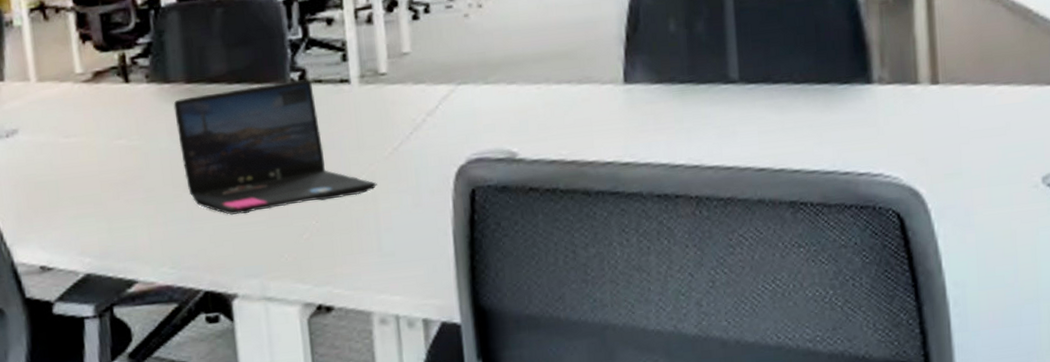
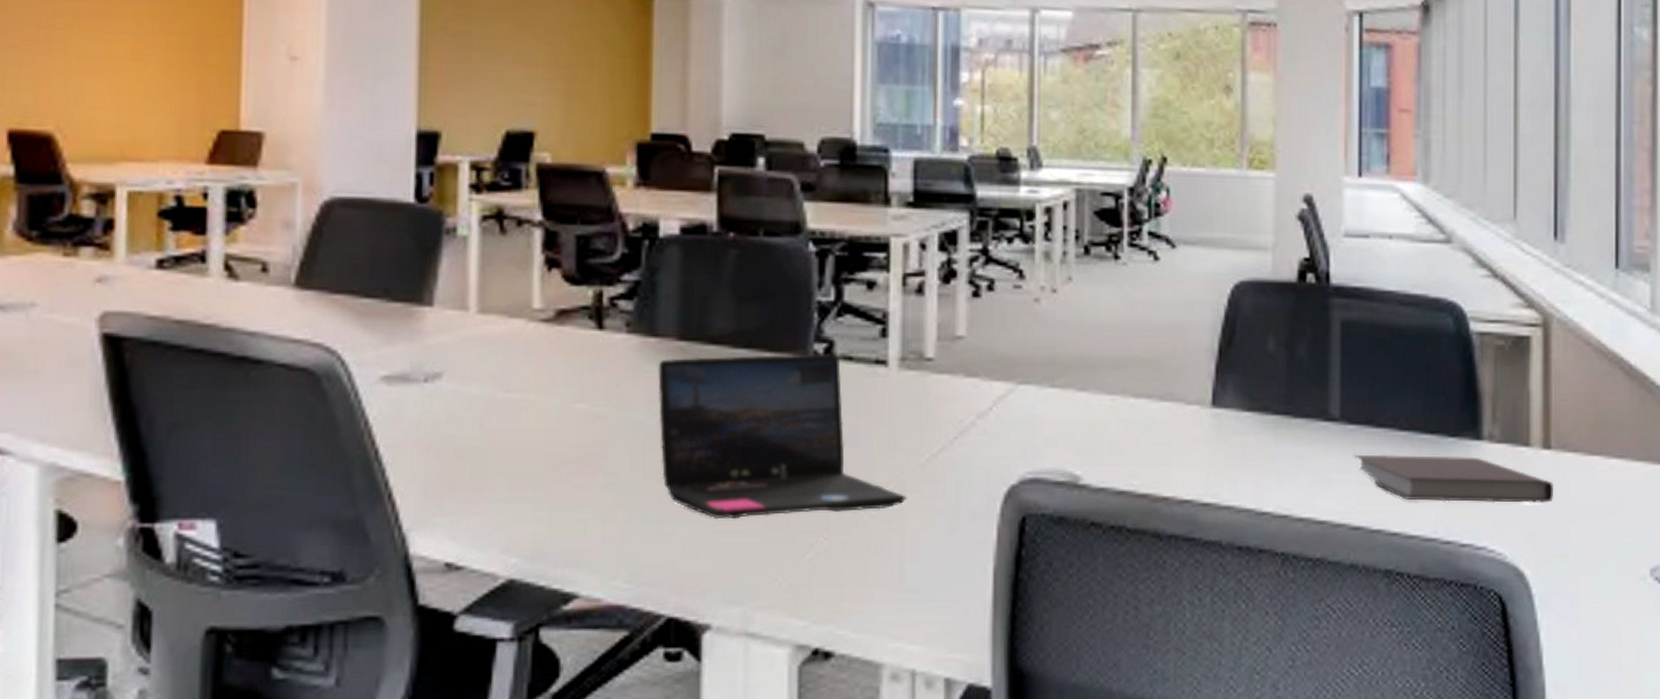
notebook: none [753,99,944,142] -> present [1352,454,1553,503]

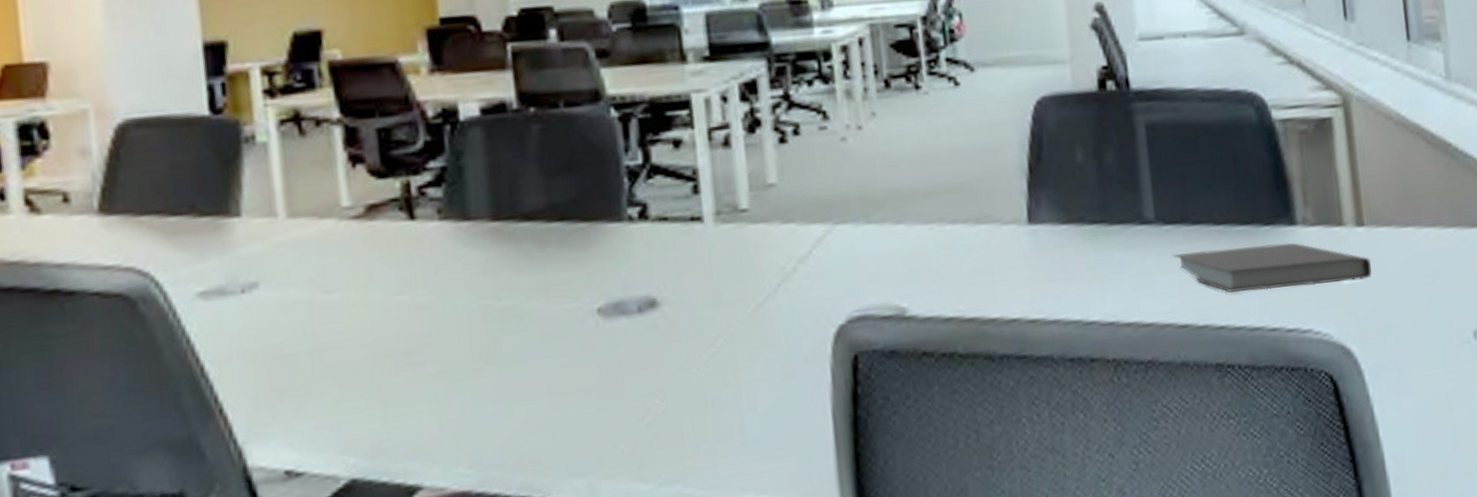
laptop: present [658,354,907,520] -> none [474,216,738,395]

